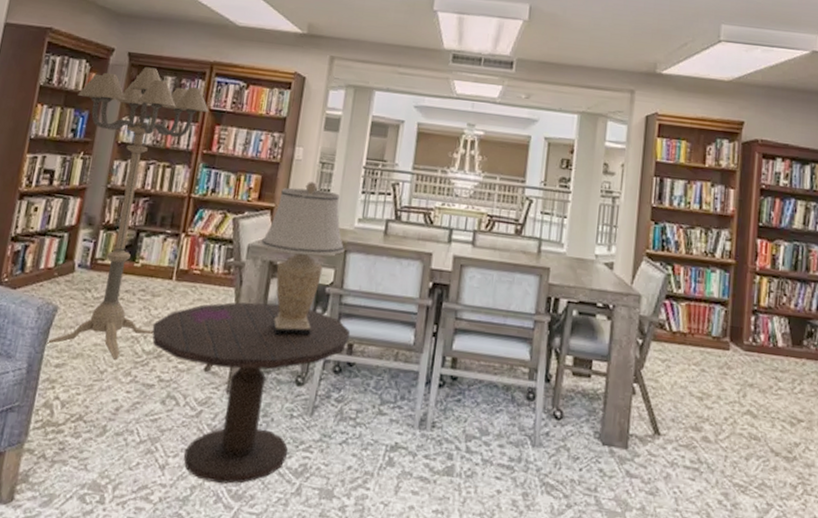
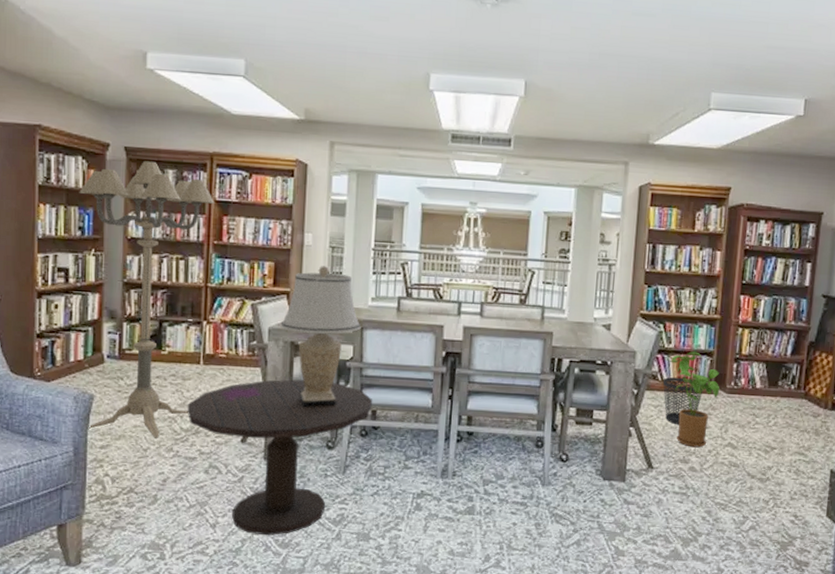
wastebasket: none [671,327,717,384] -> present [662,377,703,424]
house plant: none [678,299,737,414] -> present [669,351,720,448]

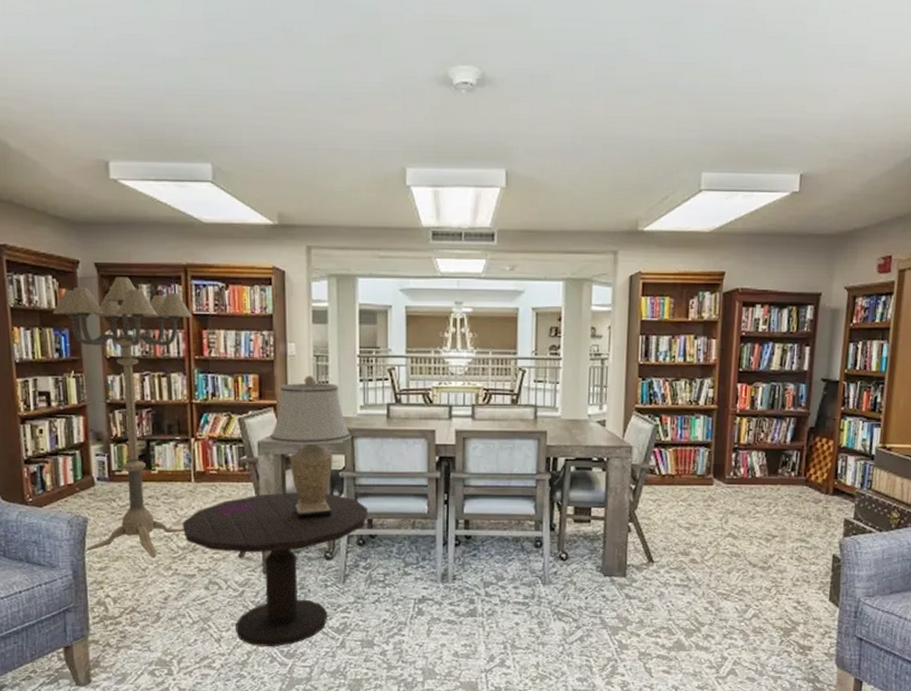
wastebasket: present [662,377,703,424] -> none [660,470,702,517]
house plant: present [669,351,720,448] -> none [666,443,719,540]

